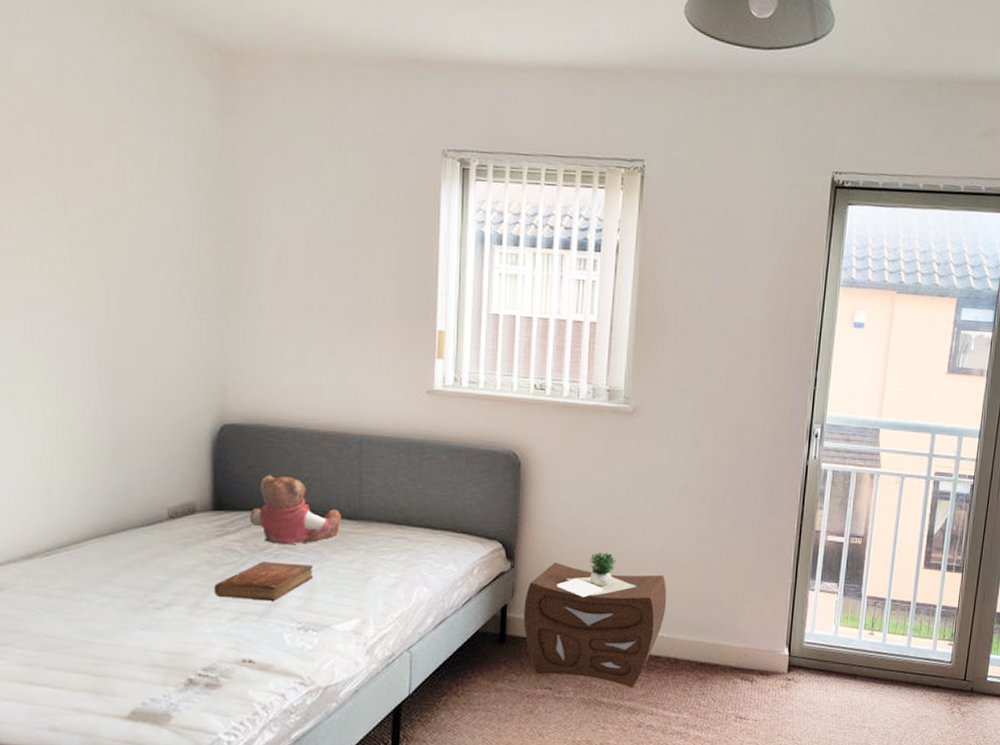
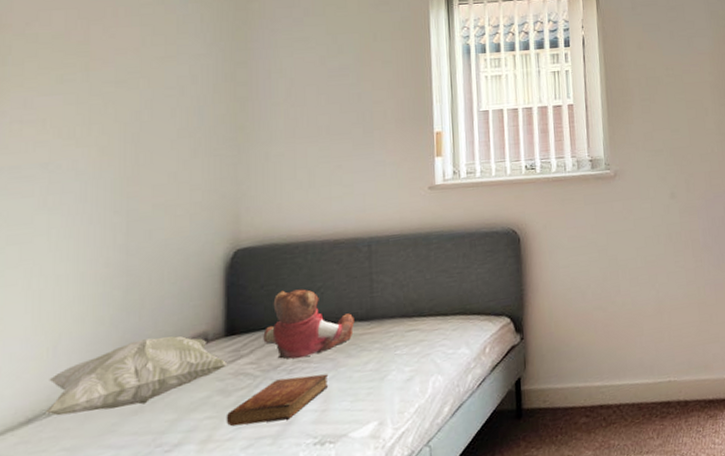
decorative pillow: none [44,499,214,561] -> present [46,336,227,416]
nightstand: present [524,552,667,688] -> none [536,309,669,445]

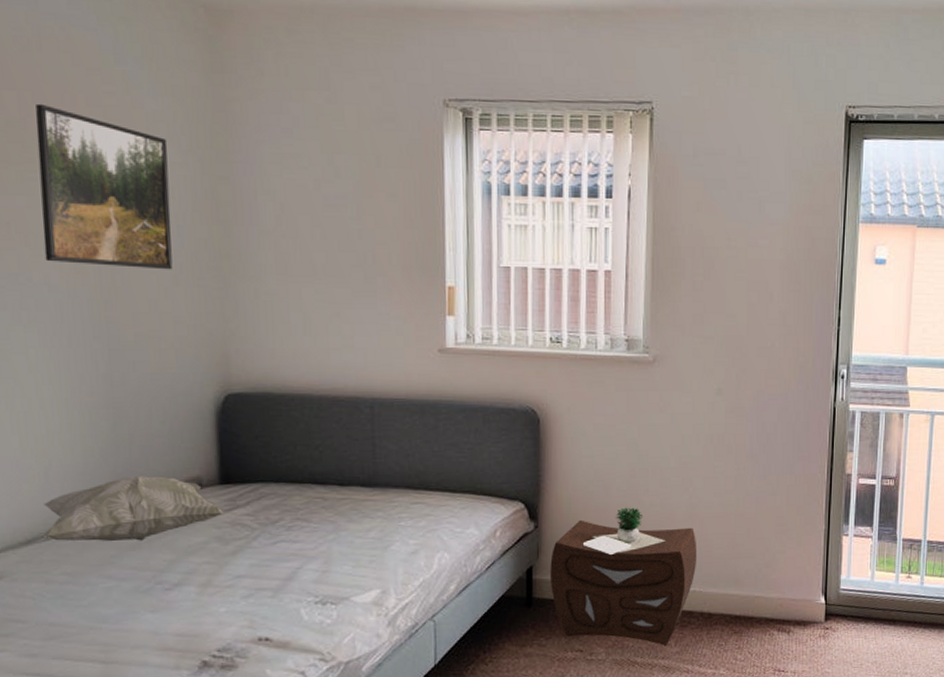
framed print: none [75,18,195,150] -> present [35,103,173,270]
bible: present [226,374,329,427] -> none [224,534,329,576]
teddy bear: present [263,289,355,360] -> none [259,444,356,517]
nightstand: none [536,309,669,445] -> present [550,507,697,646]

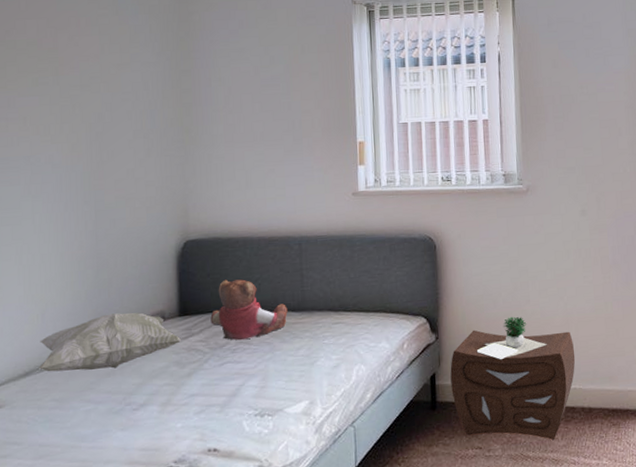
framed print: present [35,103,173,270] -> none [49,27,146,145]
teddy bear: none [259,444,356,517] -> present [210,279,288,341]

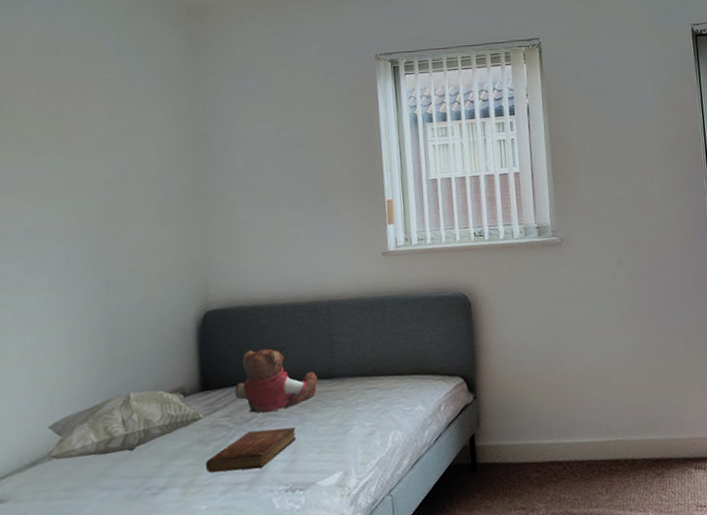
bible: none [181,355,266,394] -> present [205,427,296,473]
nightstand: present [450,316,576,440] -> none [489,371,617,497]

